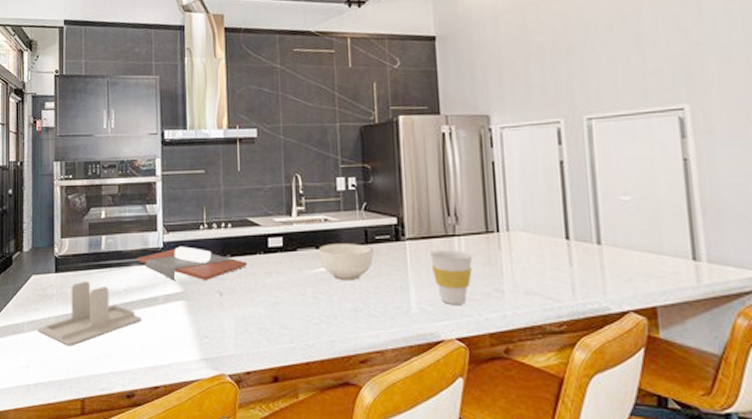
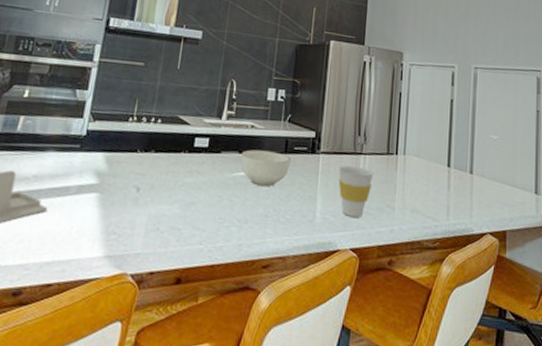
cutting board: present [137,246,248,280] -> none [55,136,171,174]

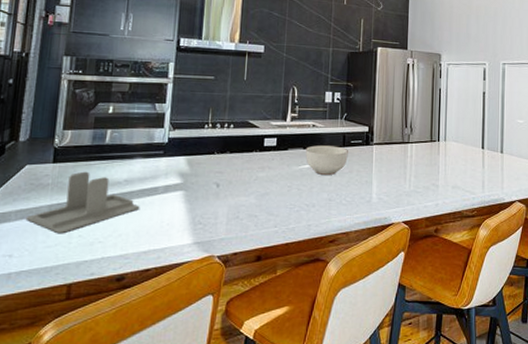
cup: present [338,165,374,217] -> none [390,153,420,195]

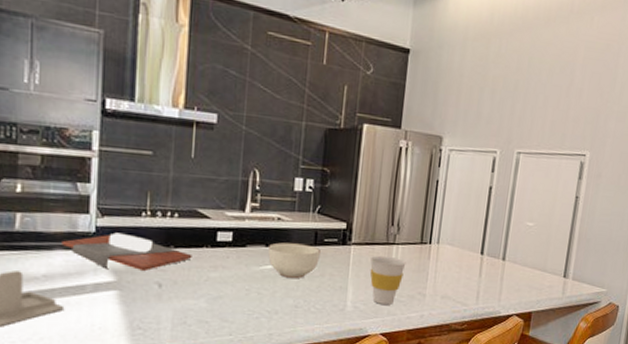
cutting board: none [141,142,244,173] -> present [61,232,192,271]
cup: none [390,153,420,195] -> present [370,255,406,305]

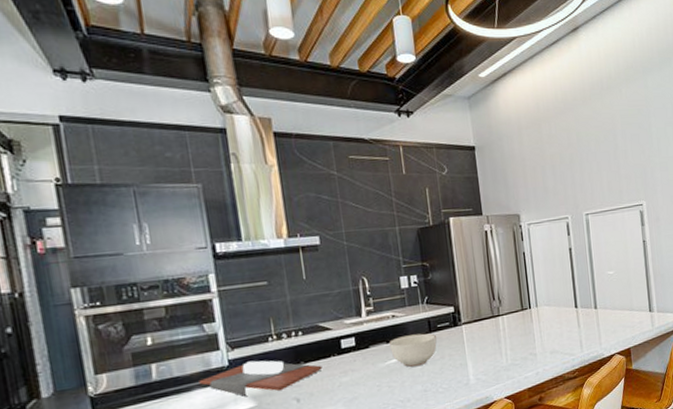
cup: present [370,255,406,305] -> none [482,327,514,372]

